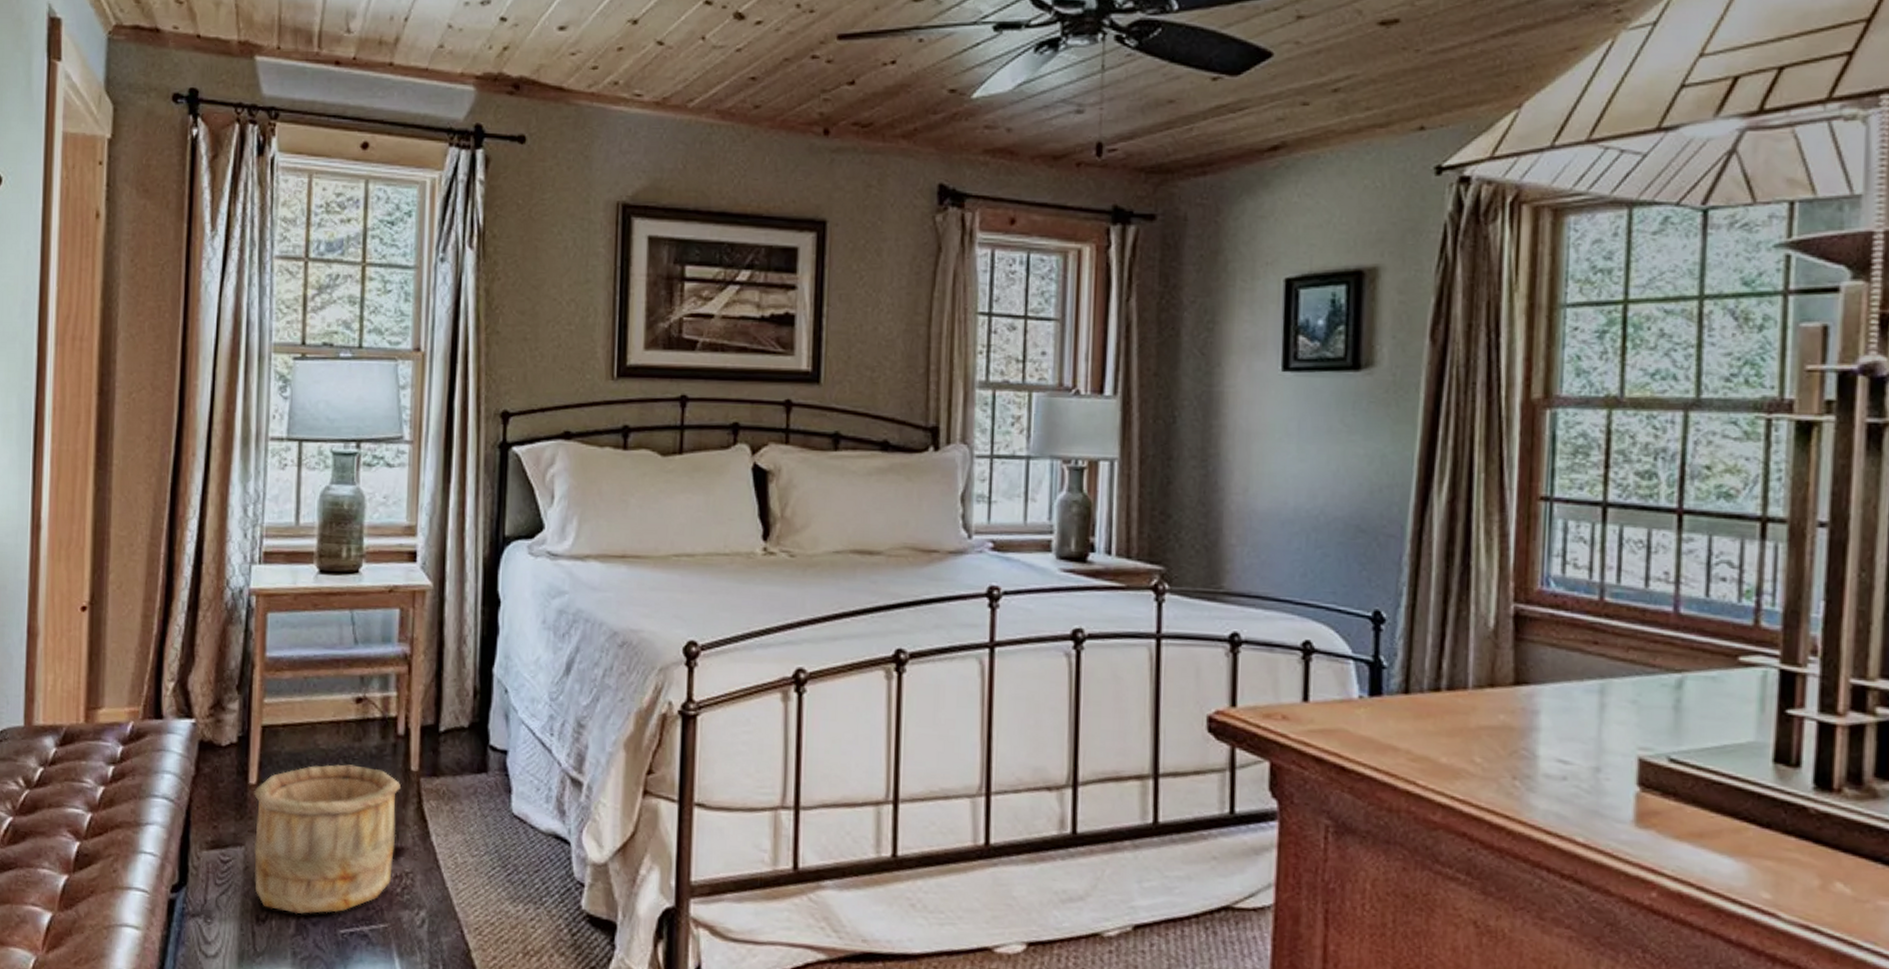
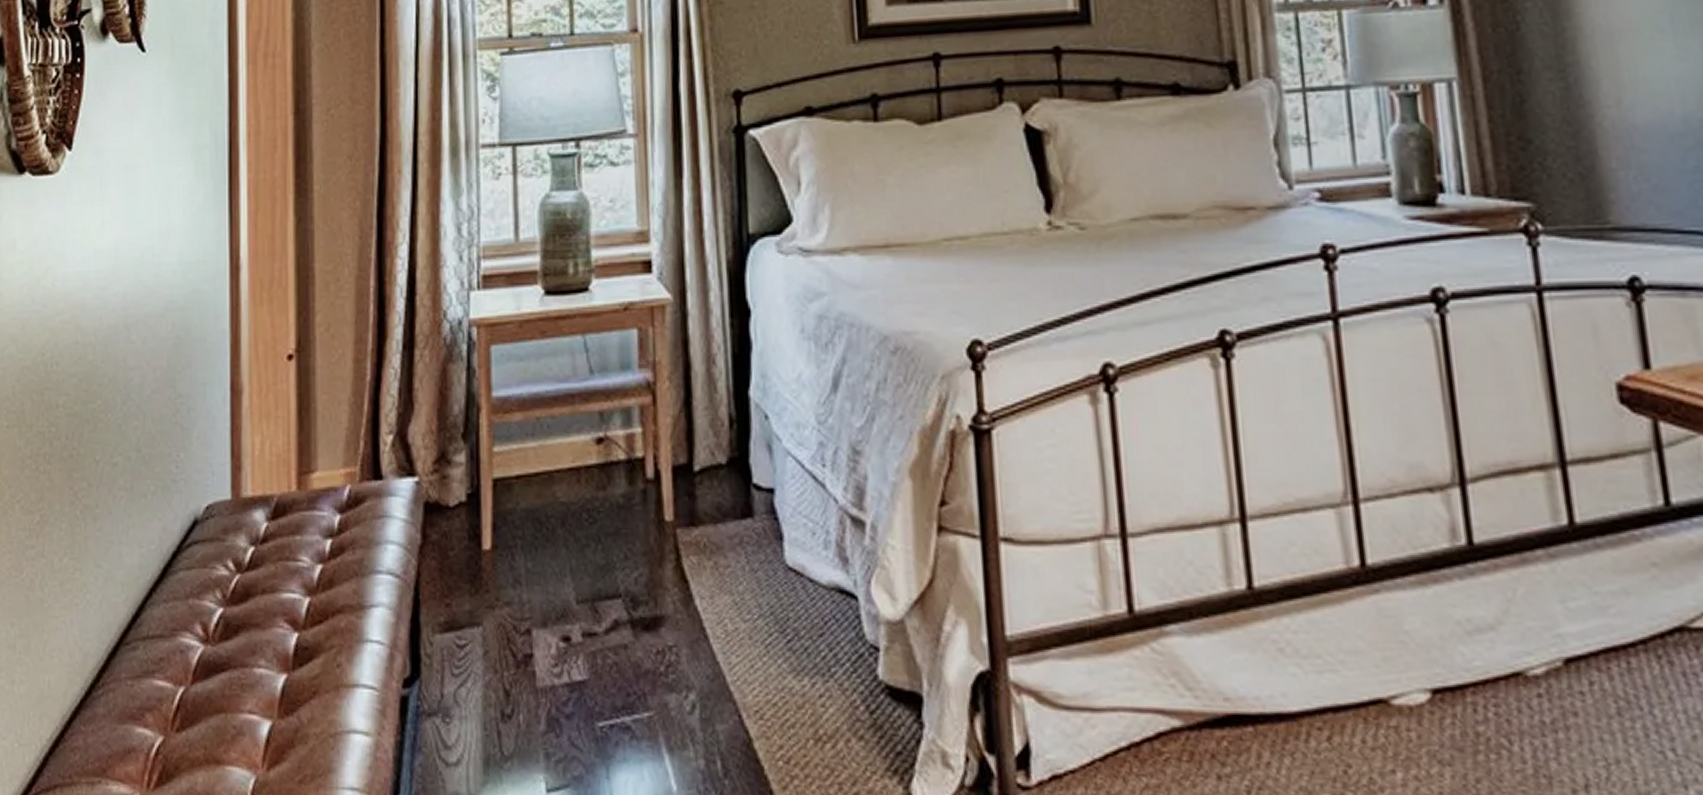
wooden bucket: present [254,764,401,914] -> none [489,519,655,706]

